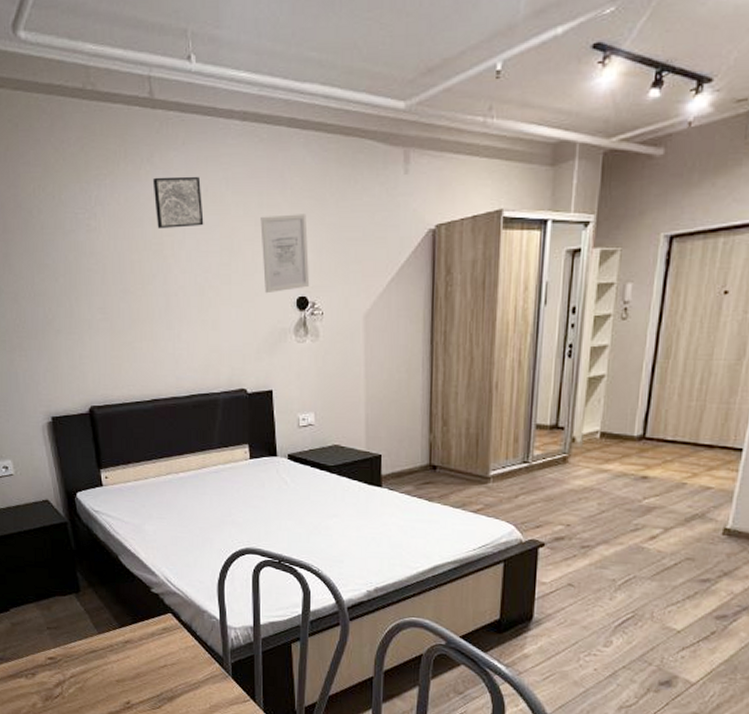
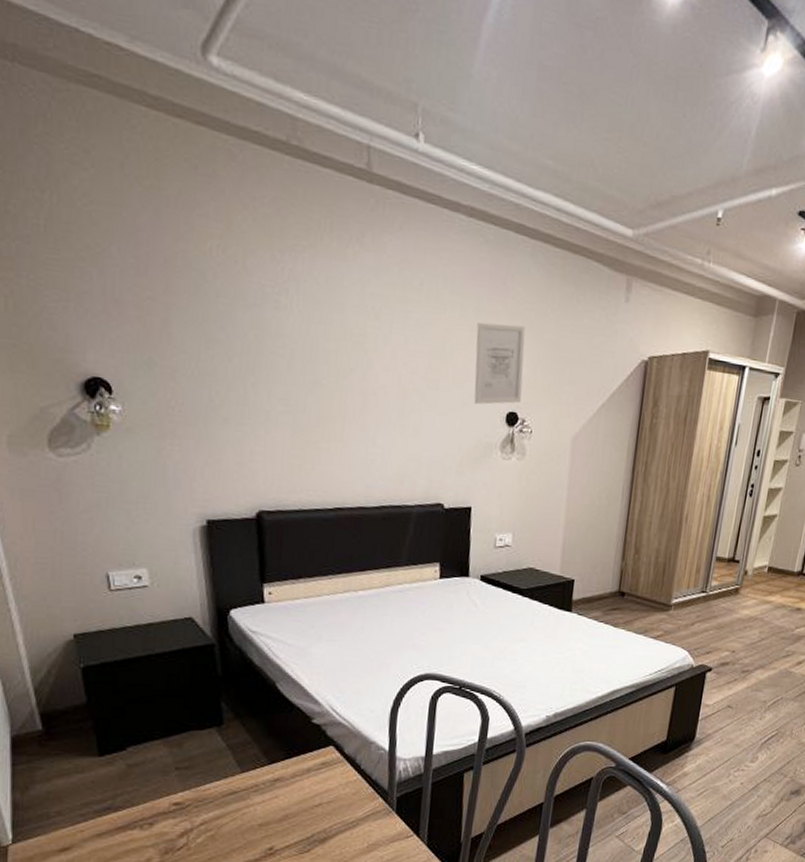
wall art: present [152,176,204,229] -> none [360,260,416,323]

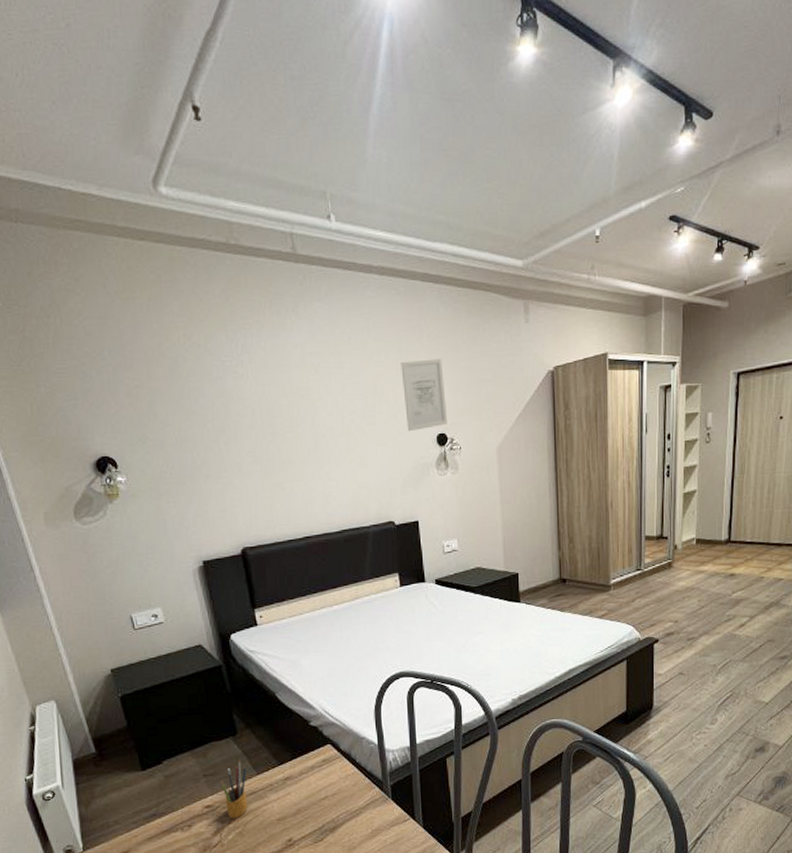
pencil box: none [194,752,230,821] -> present [219,758,248,819]

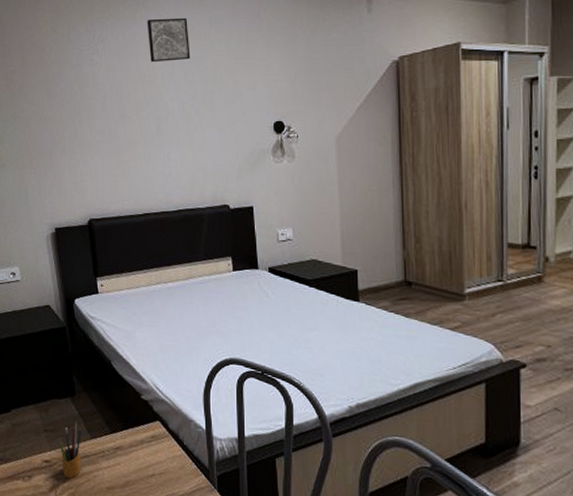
wall art: none [298,325,348,375] -> present [147,17,191,63]
wall art: present [401,359,448,432] -> none [240,48,286,119]

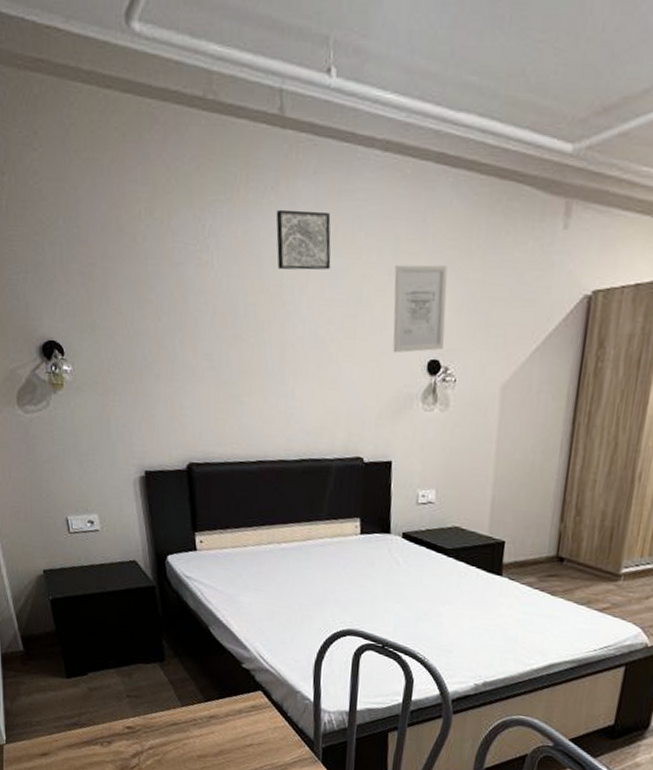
pencil box: present [57,419,82,479] -> none [142,685,172,746]
wall art: none [240,48,286,119] -> present [392,264,448,354]

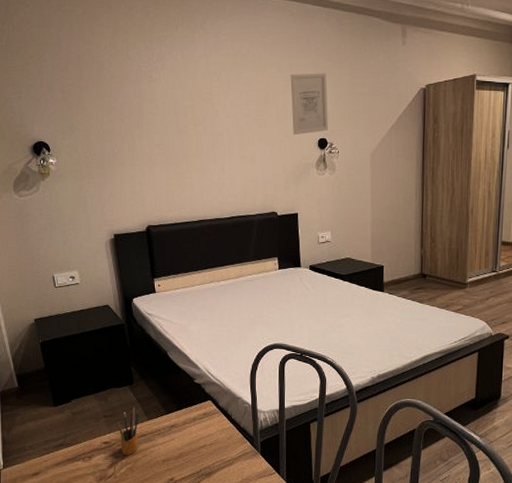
pencil box: none [142,685,172,746] -> present [116,404,140,456]
wall art: present [275,209,331,270] -> none [204,40,245,82]

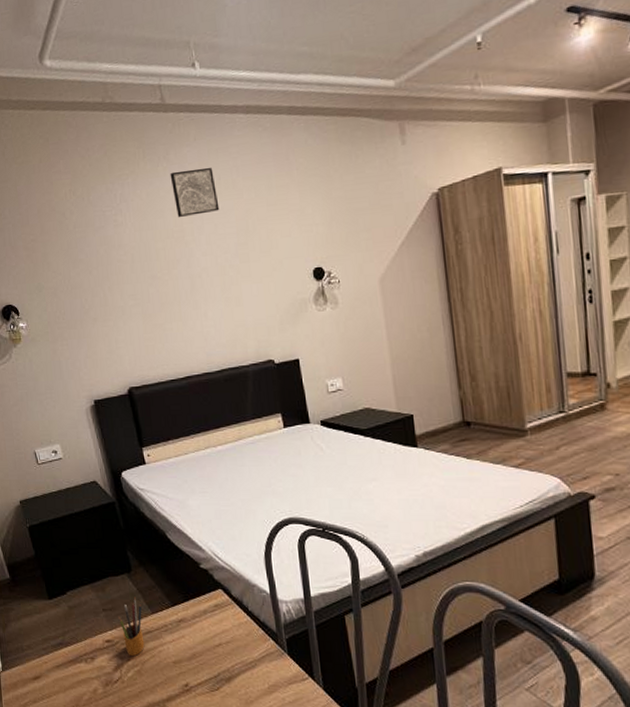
wall art: none [204,40,245,82] -> present [170,167,220,218]
wall art: present [290,73,329,136] -> none [271,190,324,268]

